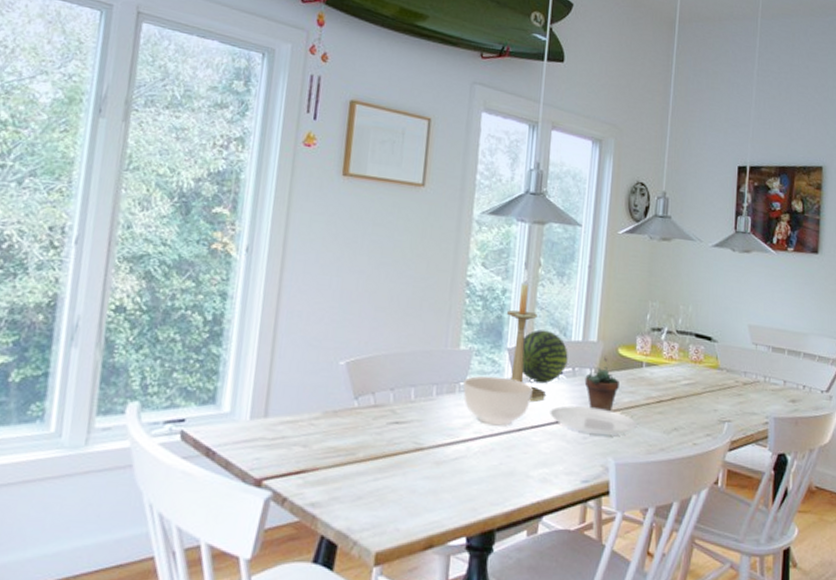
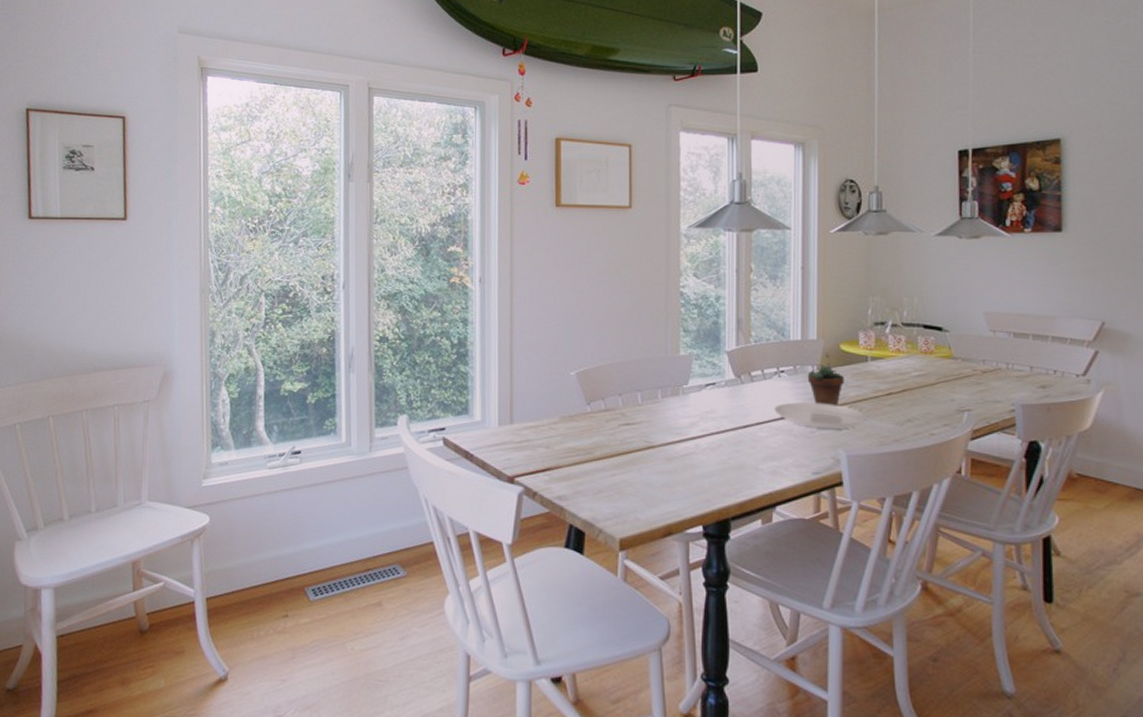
bowl: present [462,375,533,426] -> none [685,378,755,424]
candlestick: present [506,270,546,403] -> none [722,276,768,401]
fruit: present [521,329,568,383] -> none [740,332,788,381]

